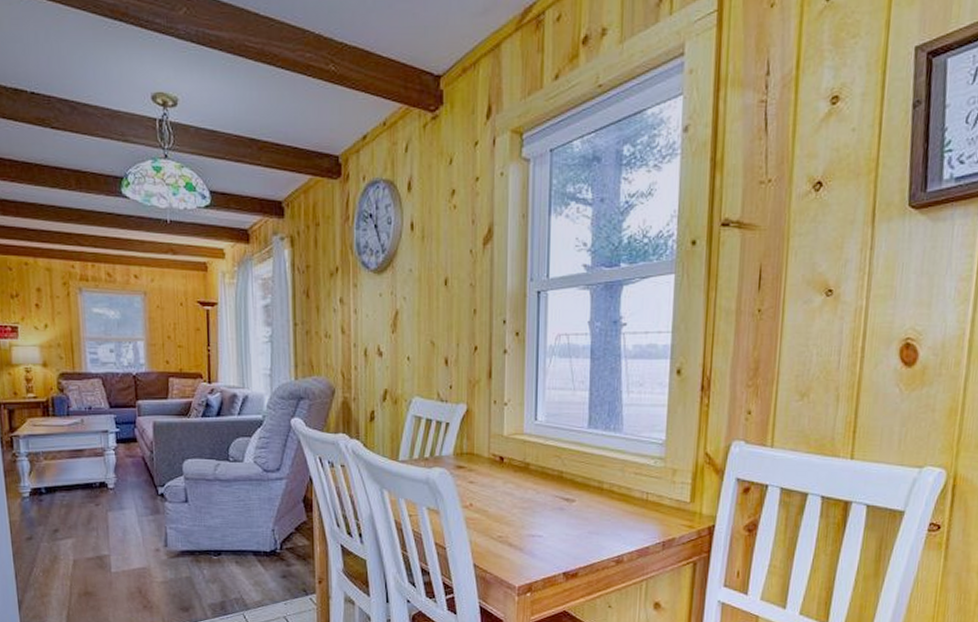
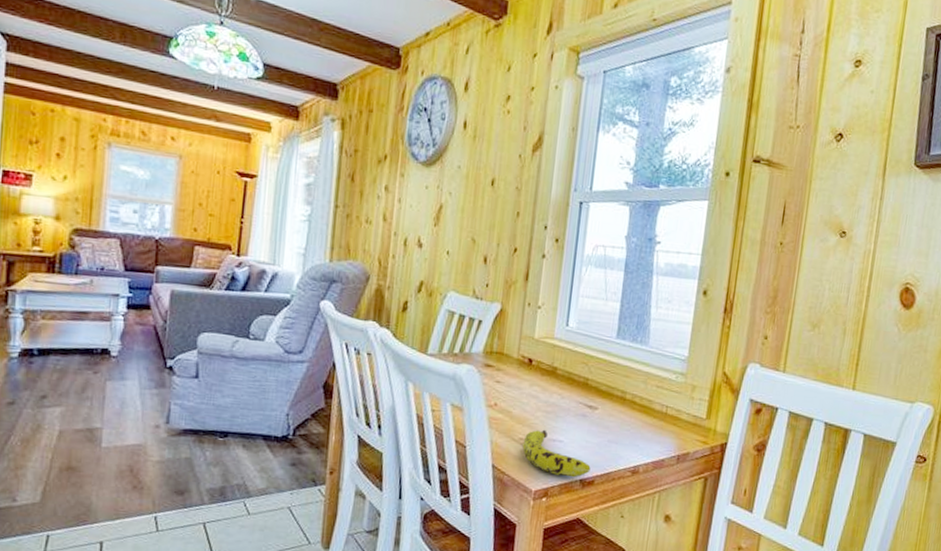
fruit: none [502,526,573,571] -> present [522,429,591,478]

